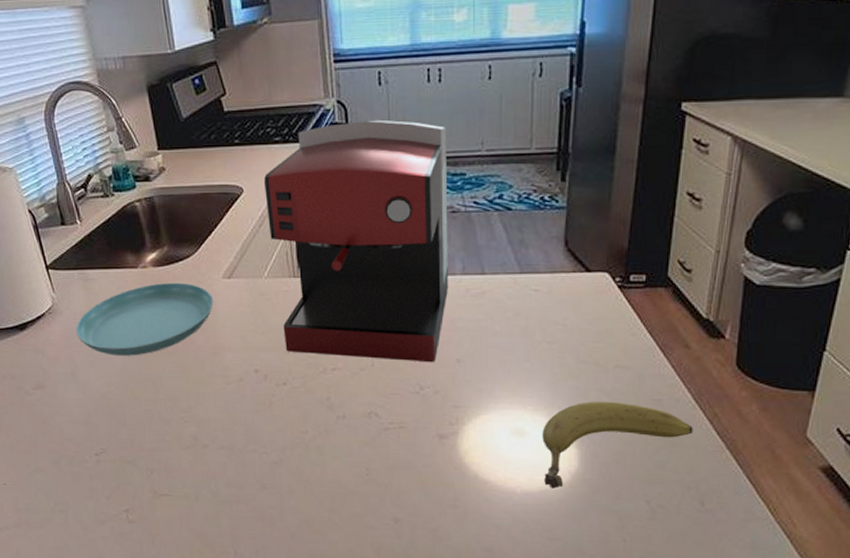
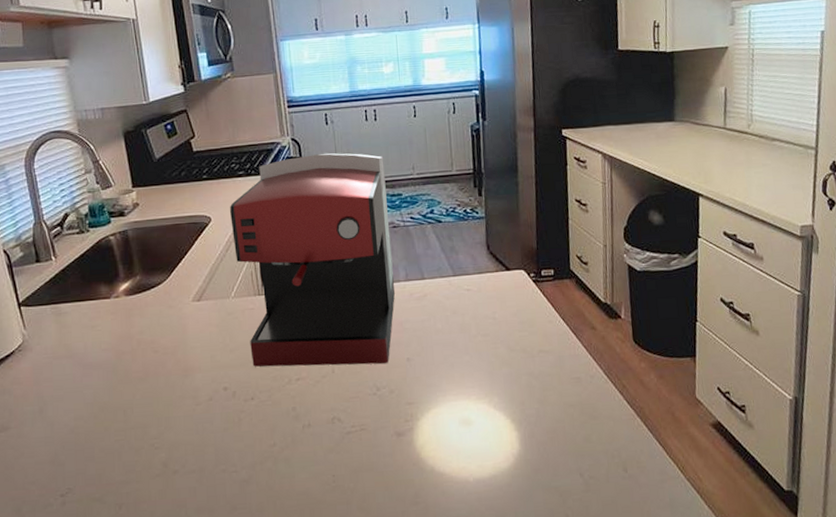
saucer: present [75,282,213,356] -> none [45,308,183,388]
fruit: present [542,401,693,489] -> none [486,383,609,473]

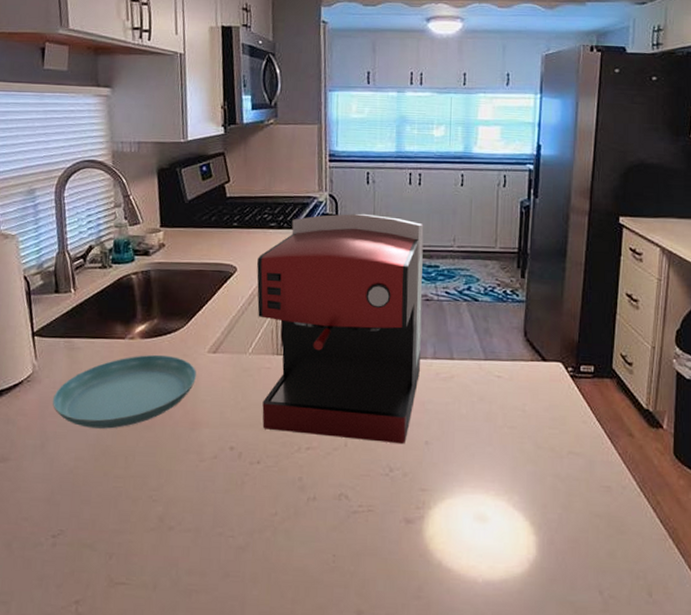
saucer: none [45,308,183,388] -> present [52,354,196,429]

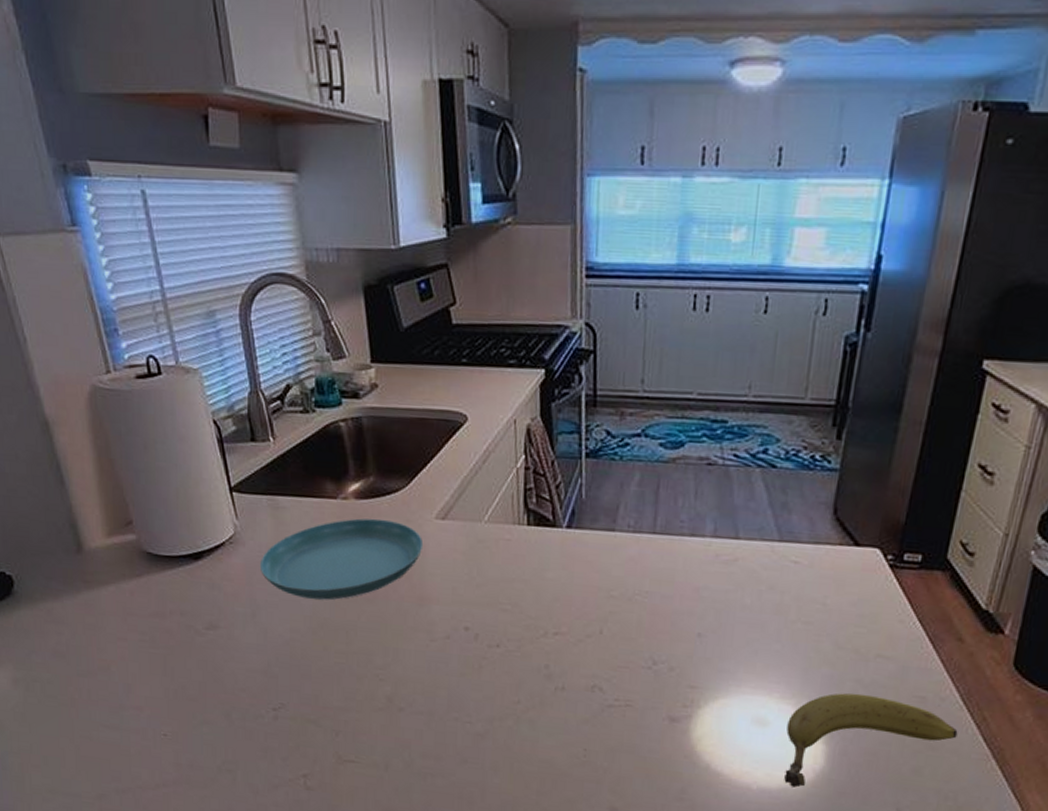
coffee maker: present [256,213,424,445] -> none [492,349,710,635]
fruit: none [503,487,639,578] -> present [784,693,958,787]

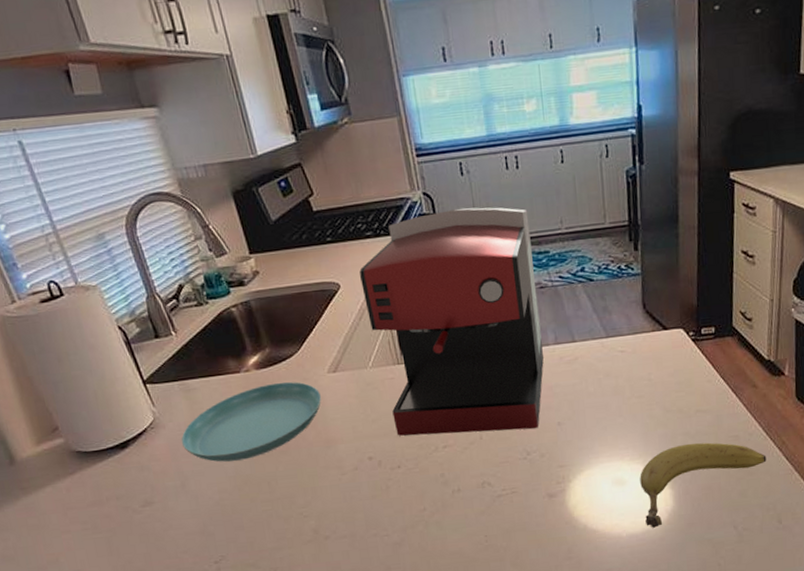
coffee maker: none [492,349,710,635] -> present [360,207,544,436]

